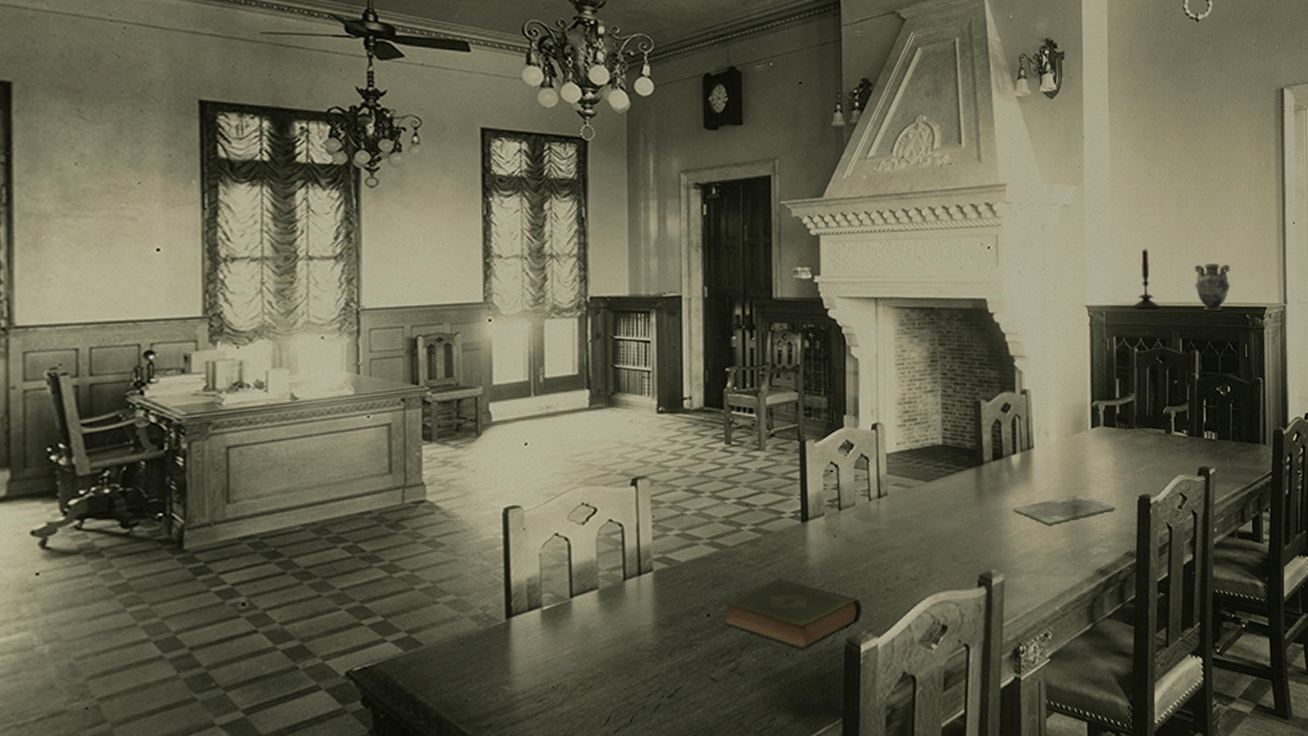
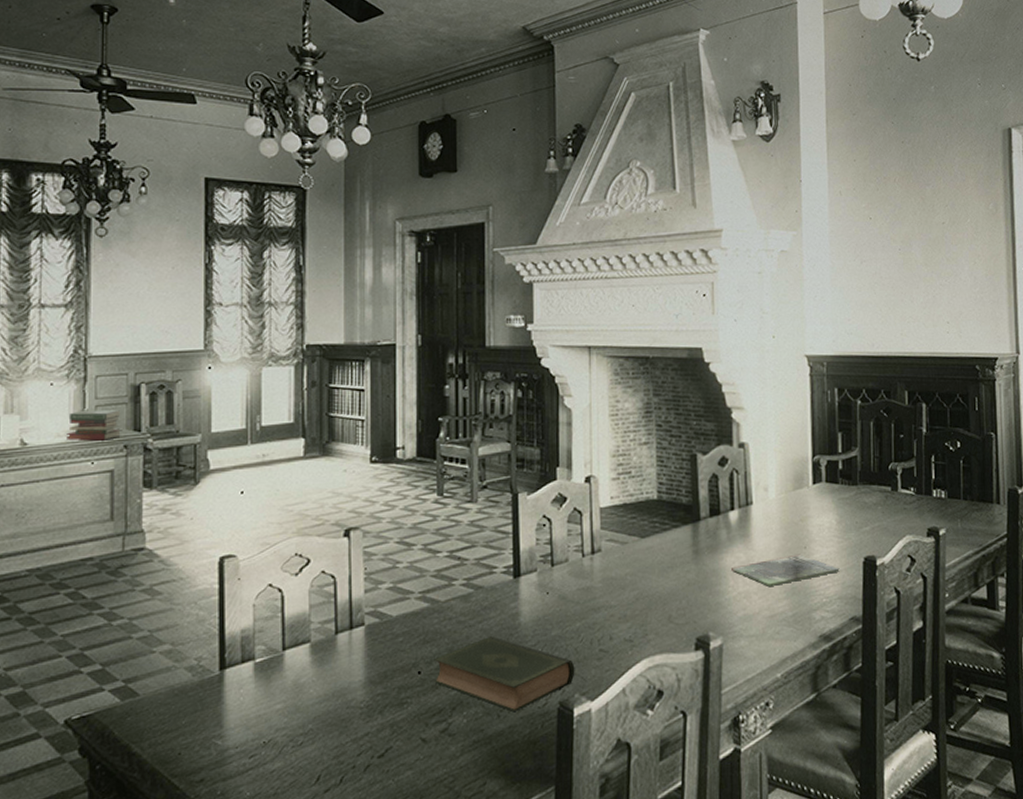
books: none [340,362,398,395] -> present [66,409,121,441]
candle: present [1133,248,1158,310] -> none [855,295,882,360]
decorative vase: present [1194,263,1230,311] -> none [920,311,958,362]

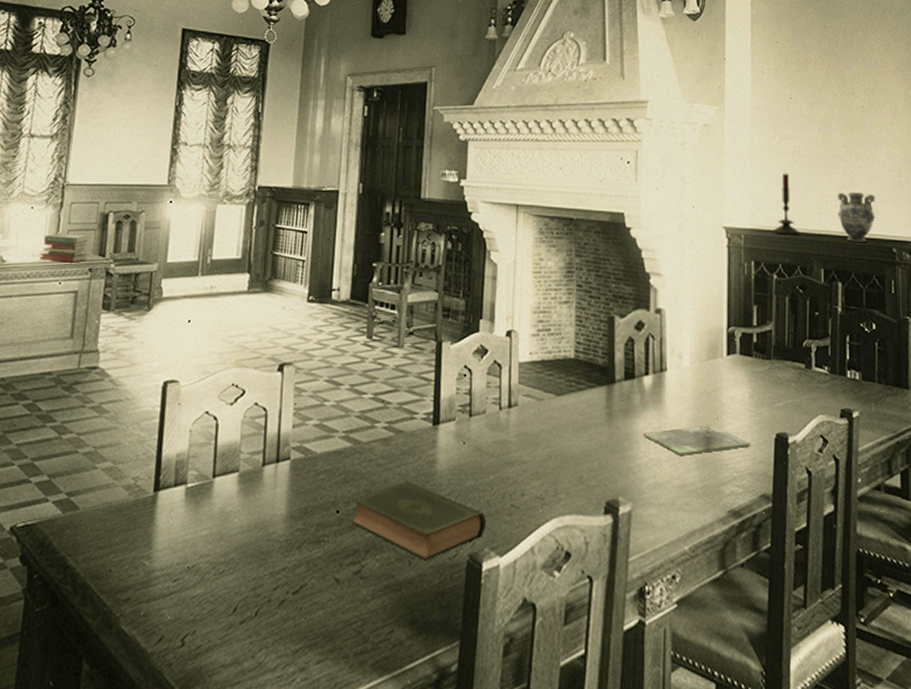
candle: none [855,295,882,360] -> present [773,172,799,236]
decorative vase: none [920,311,958,362] -> present [837,192,876,242]

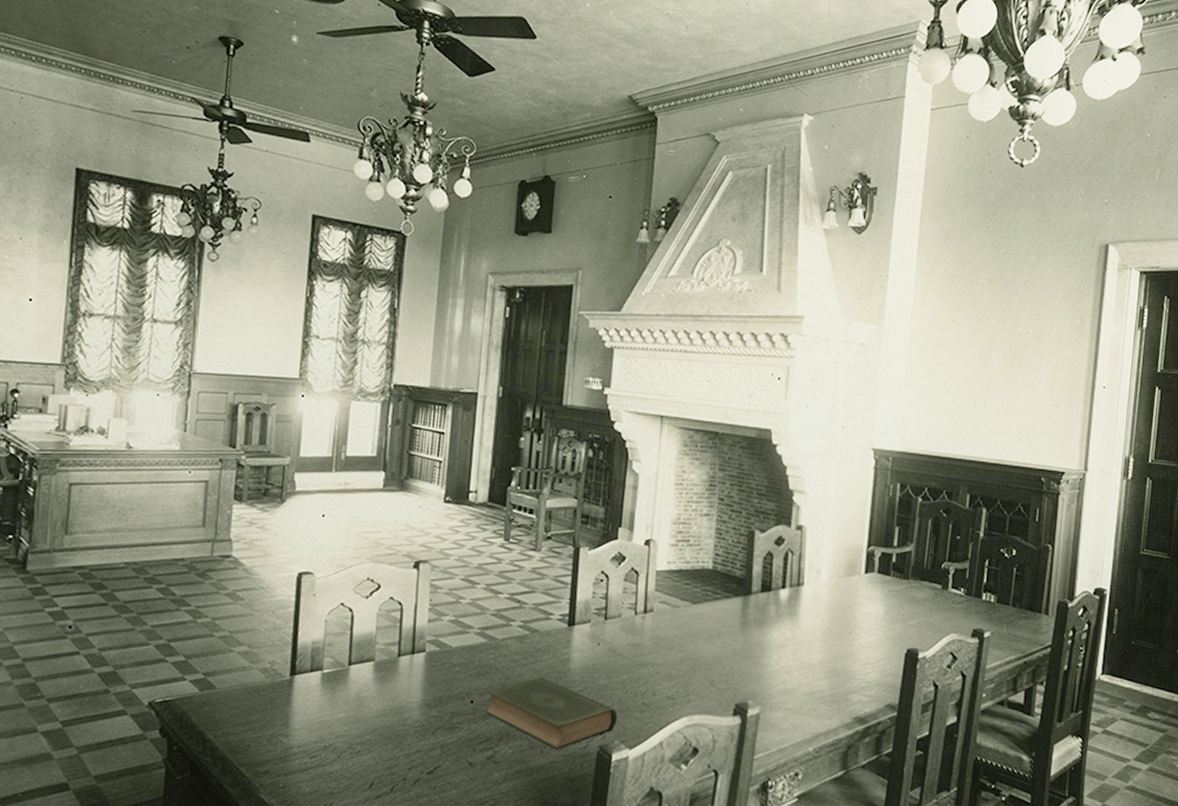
books: present [40,233,89,263] -> none [168,422,218,453]
magazine: present [644,425,751,455] -> none [776,638,882,665]
candle: present [773,172,799,236] -> none [922,396,948,461]
decorative vase: present [837,192,876,242] -> none [989,419,1029,470]

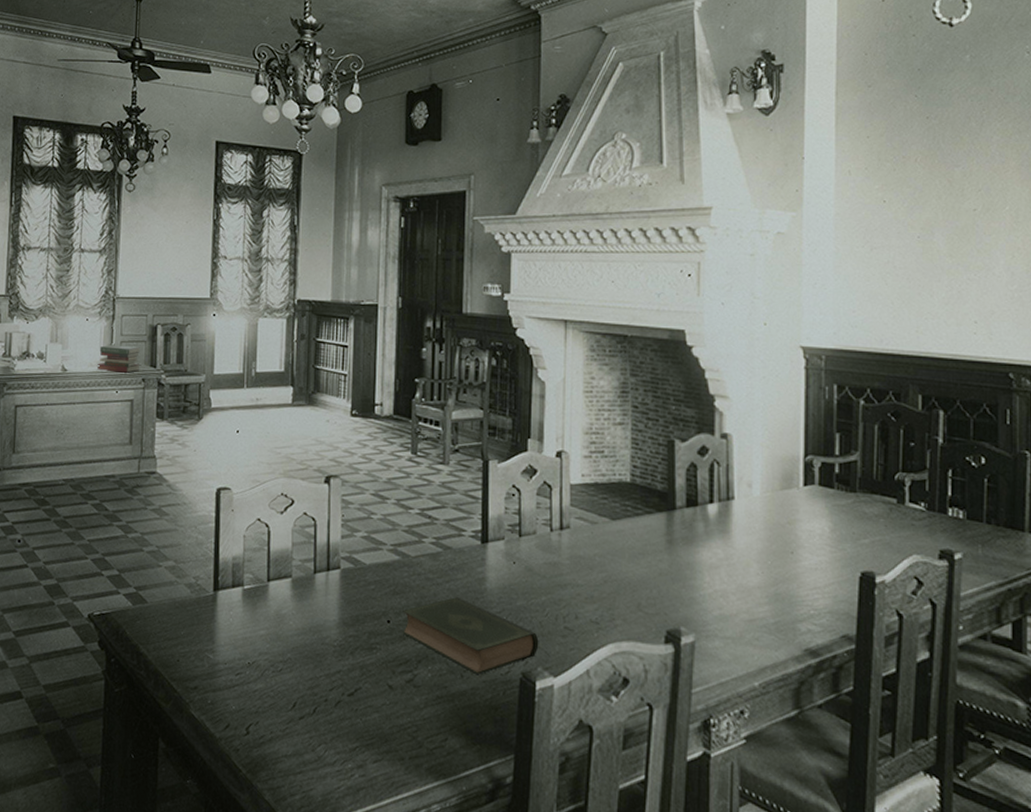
books: none [168,422,218,453] -> present [97,344,140,373]

